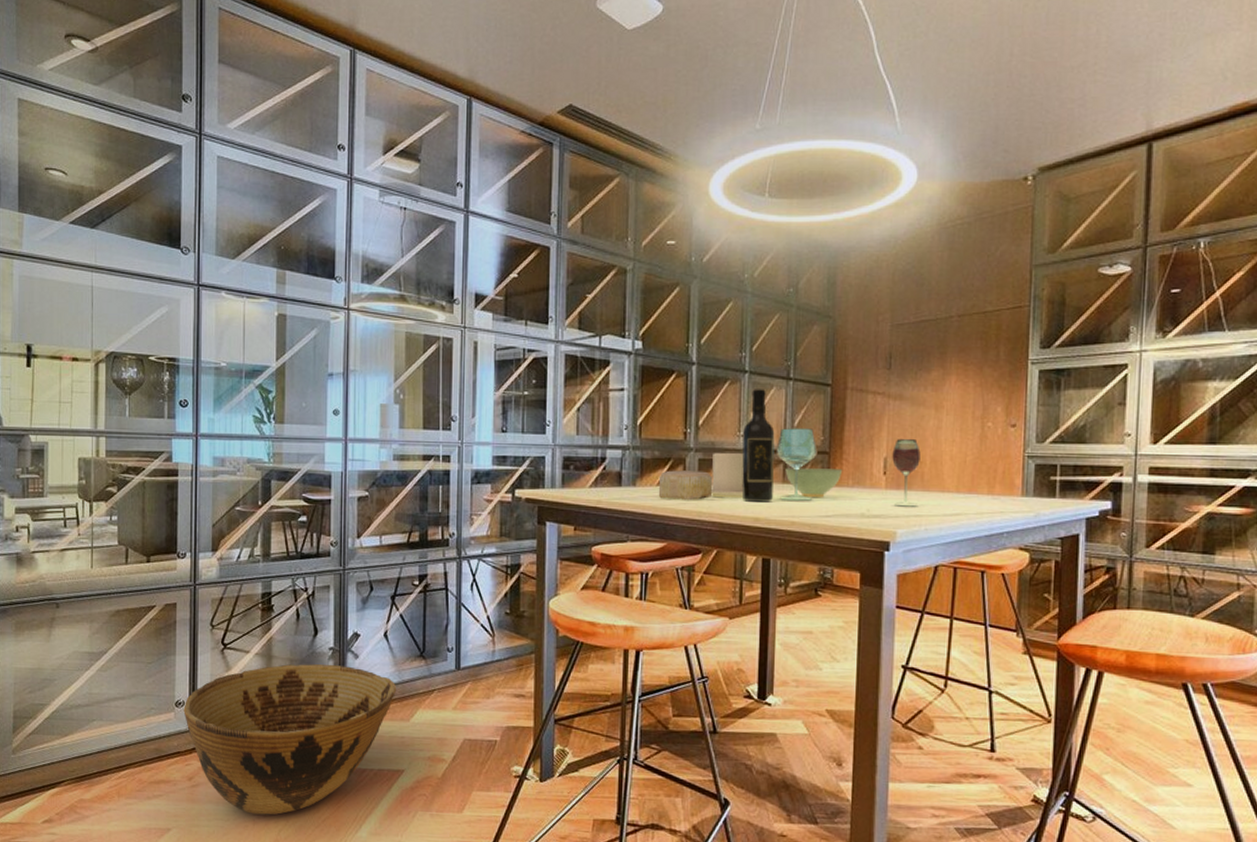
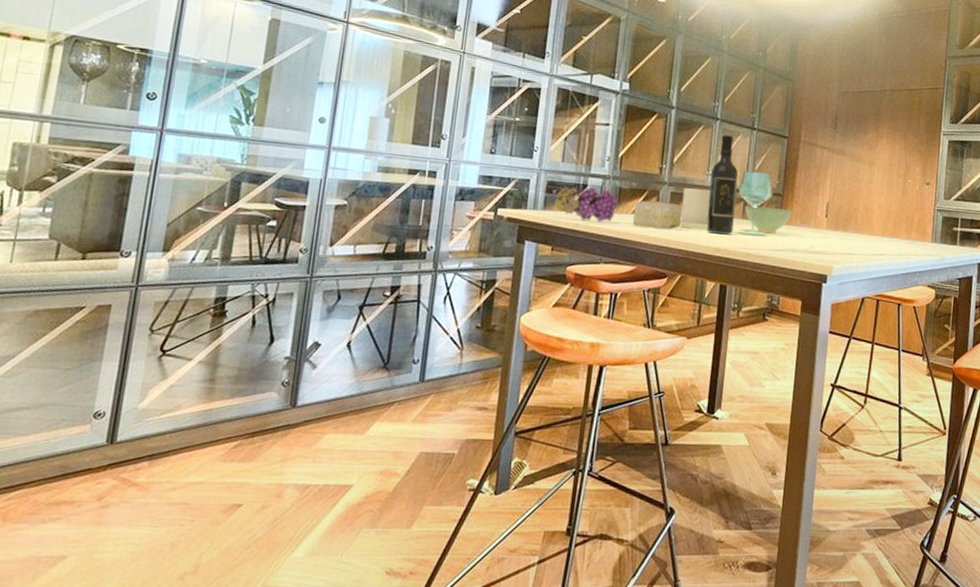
woven basket: present [183,664,397,816] -> none [102,373,355,538]
grape: none [572,460,646,498] -> present [554,187,623,223]
wineglass: present [892,439,921,507] -> none [832,188,856,247]

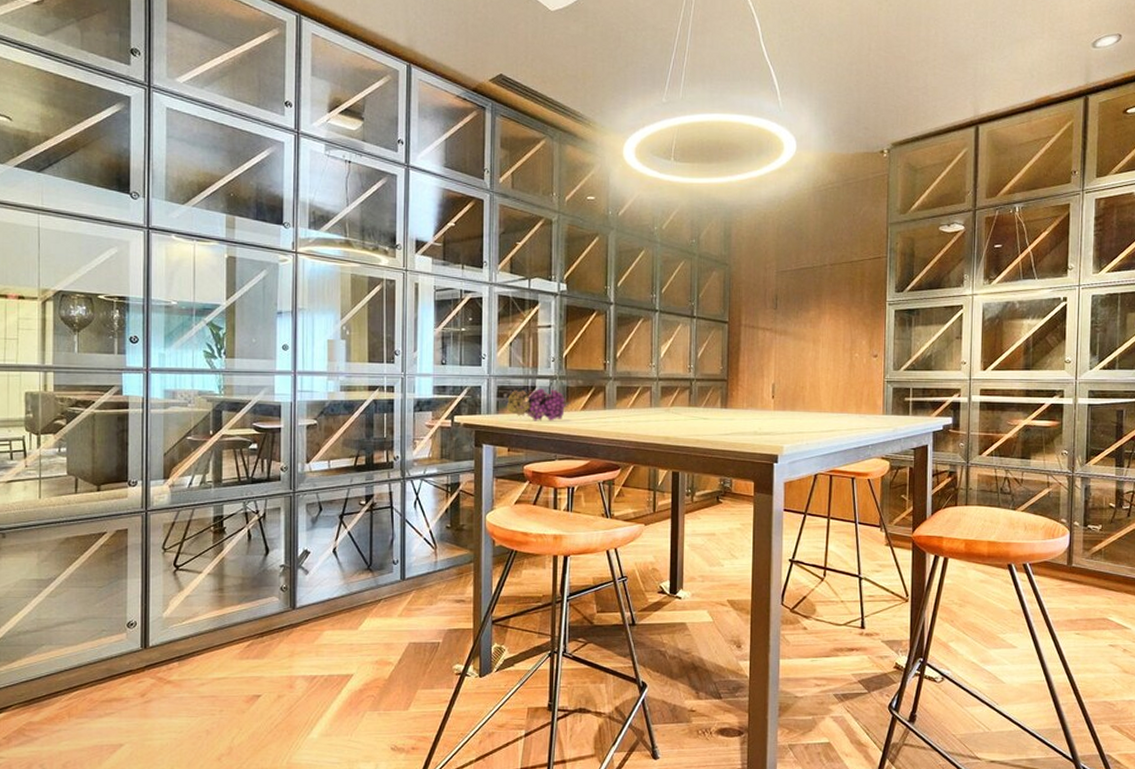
cheese: present [632,200,682,230] -> none [582,397,630,424]
candle: present [679,188,711,230] -> none [627,380,656,421]
wine bottle: present [706,135,739,235] -> none [654,326,682,423]
wine glass: present [738,171,773,236] -> none [682,359,718,421]
bowl: present [745,205,793,234] -> none [691,393,739,419]

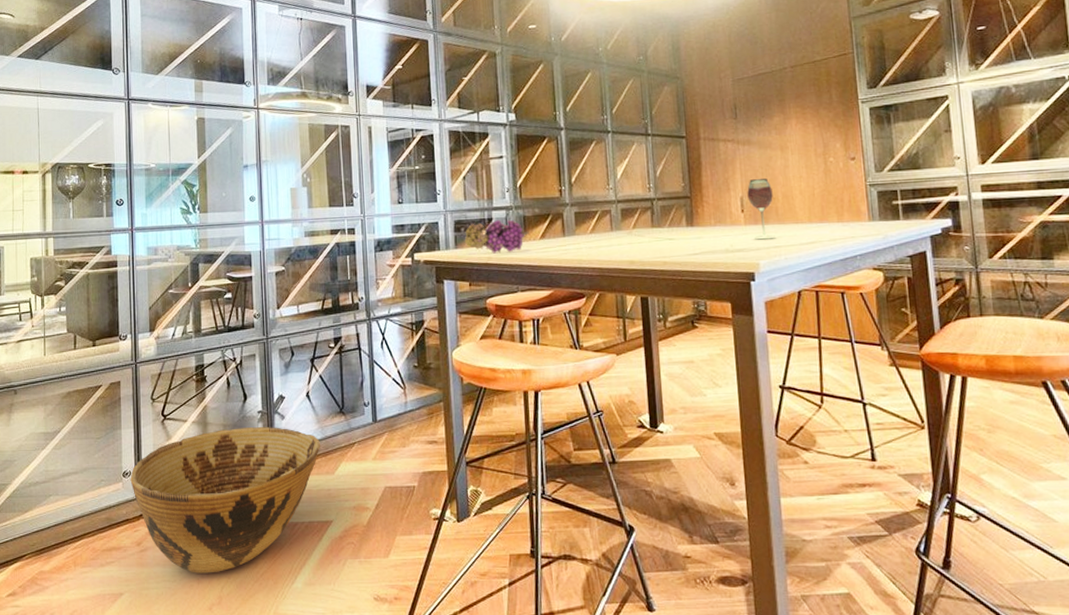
woven basket: none [135,580,346,725] -> present [130,426,321,573]
wineglass: none [779,368,802,425] -> present [747,179,776,240]

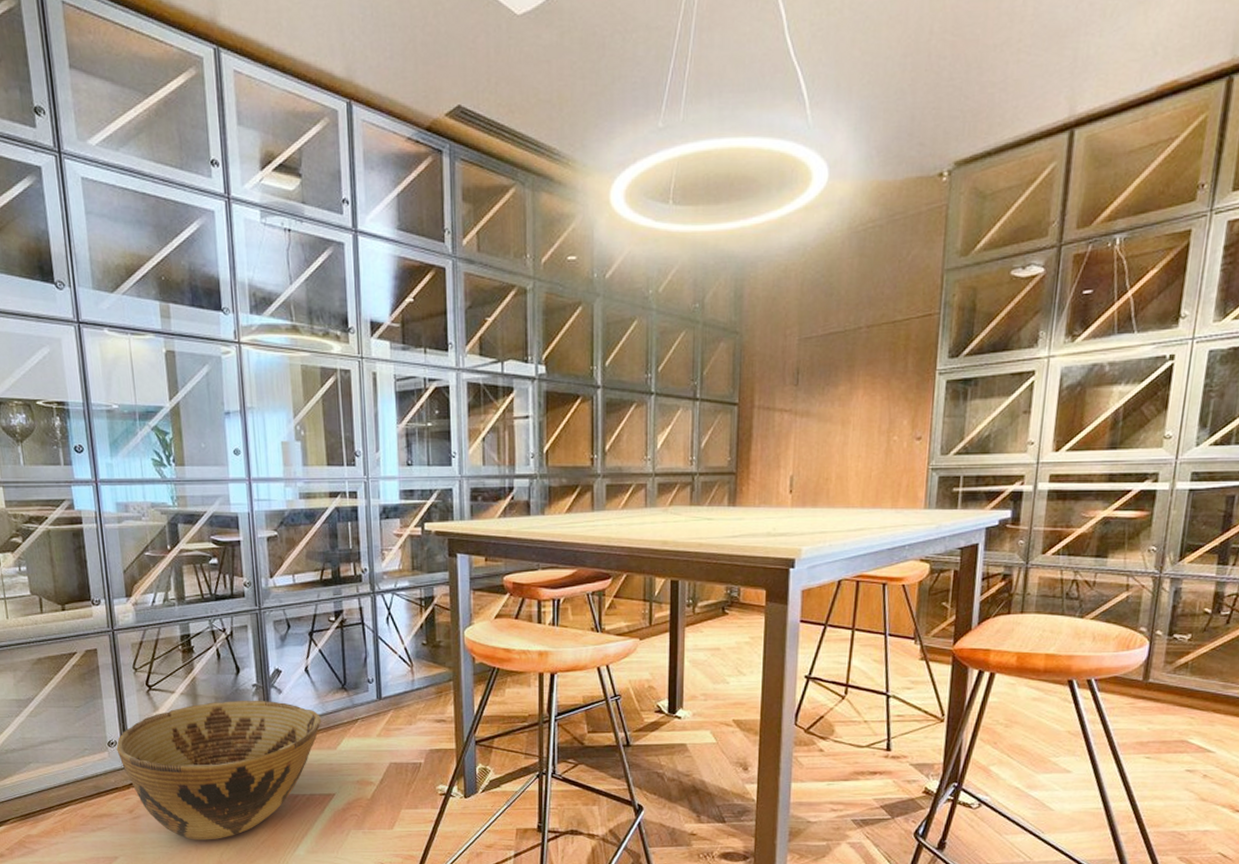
grape: present [464,219,529,254] -> none [481,489,554,527]
wineglass: present [747,179,776,240] -> none [798,456,827,524]

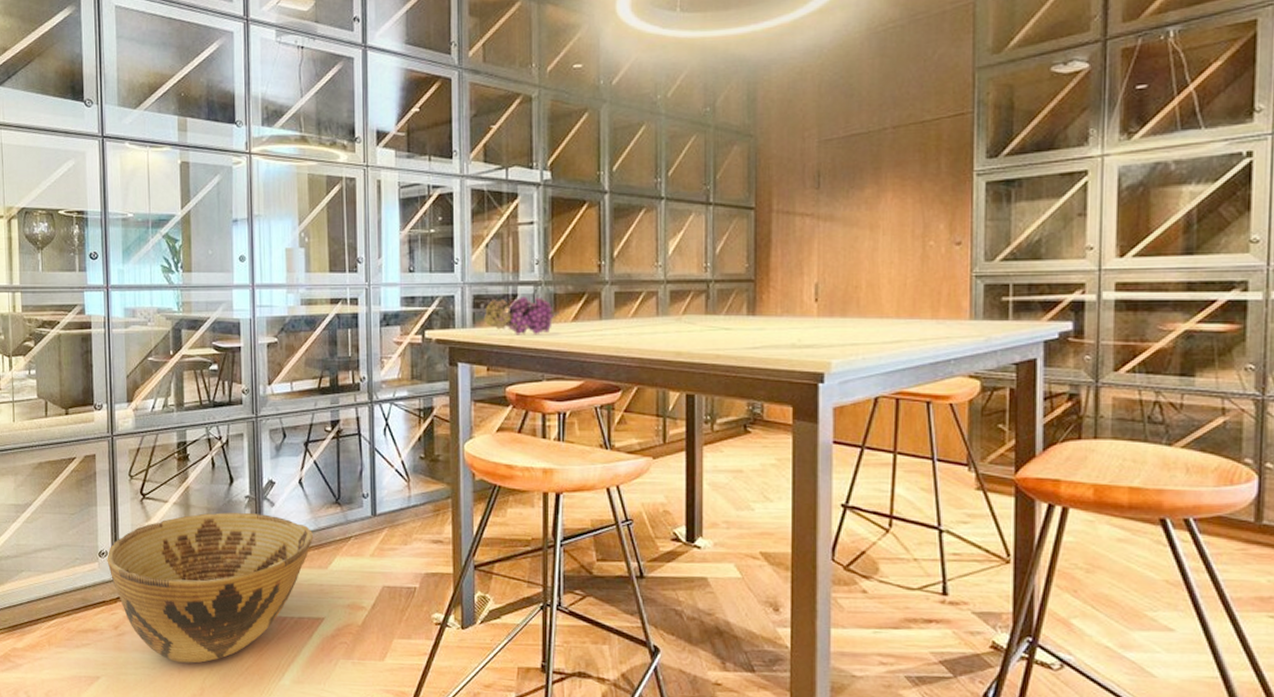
grape: none [481,489,554,527] -> present [483,296,560,335]

